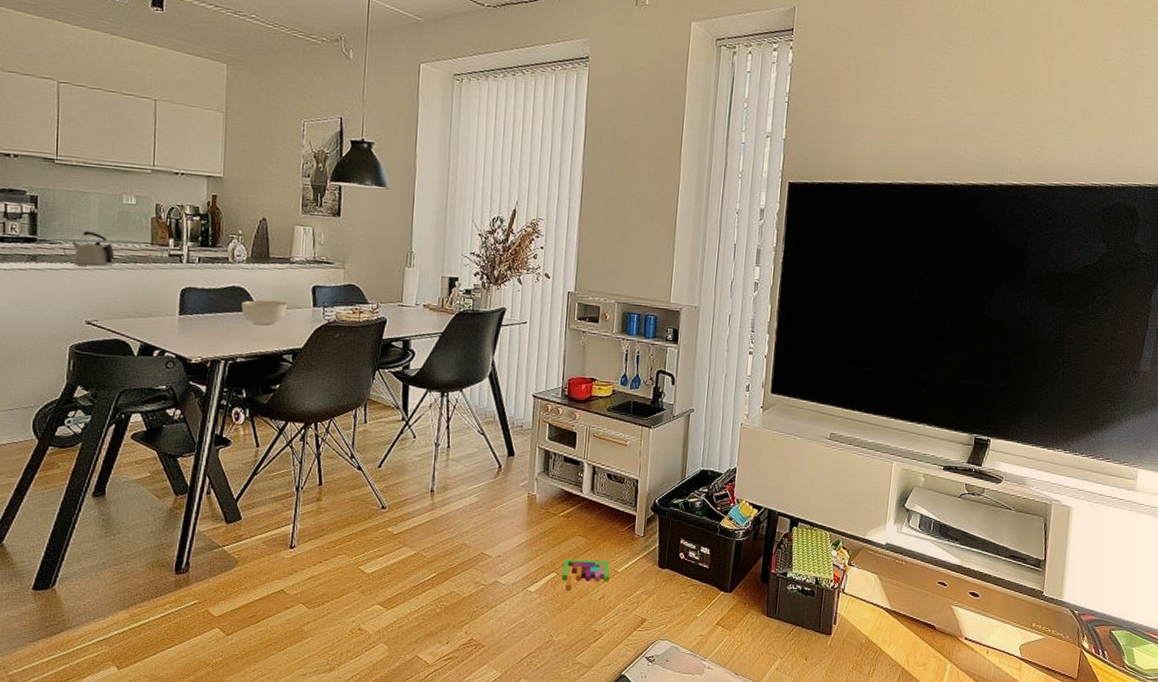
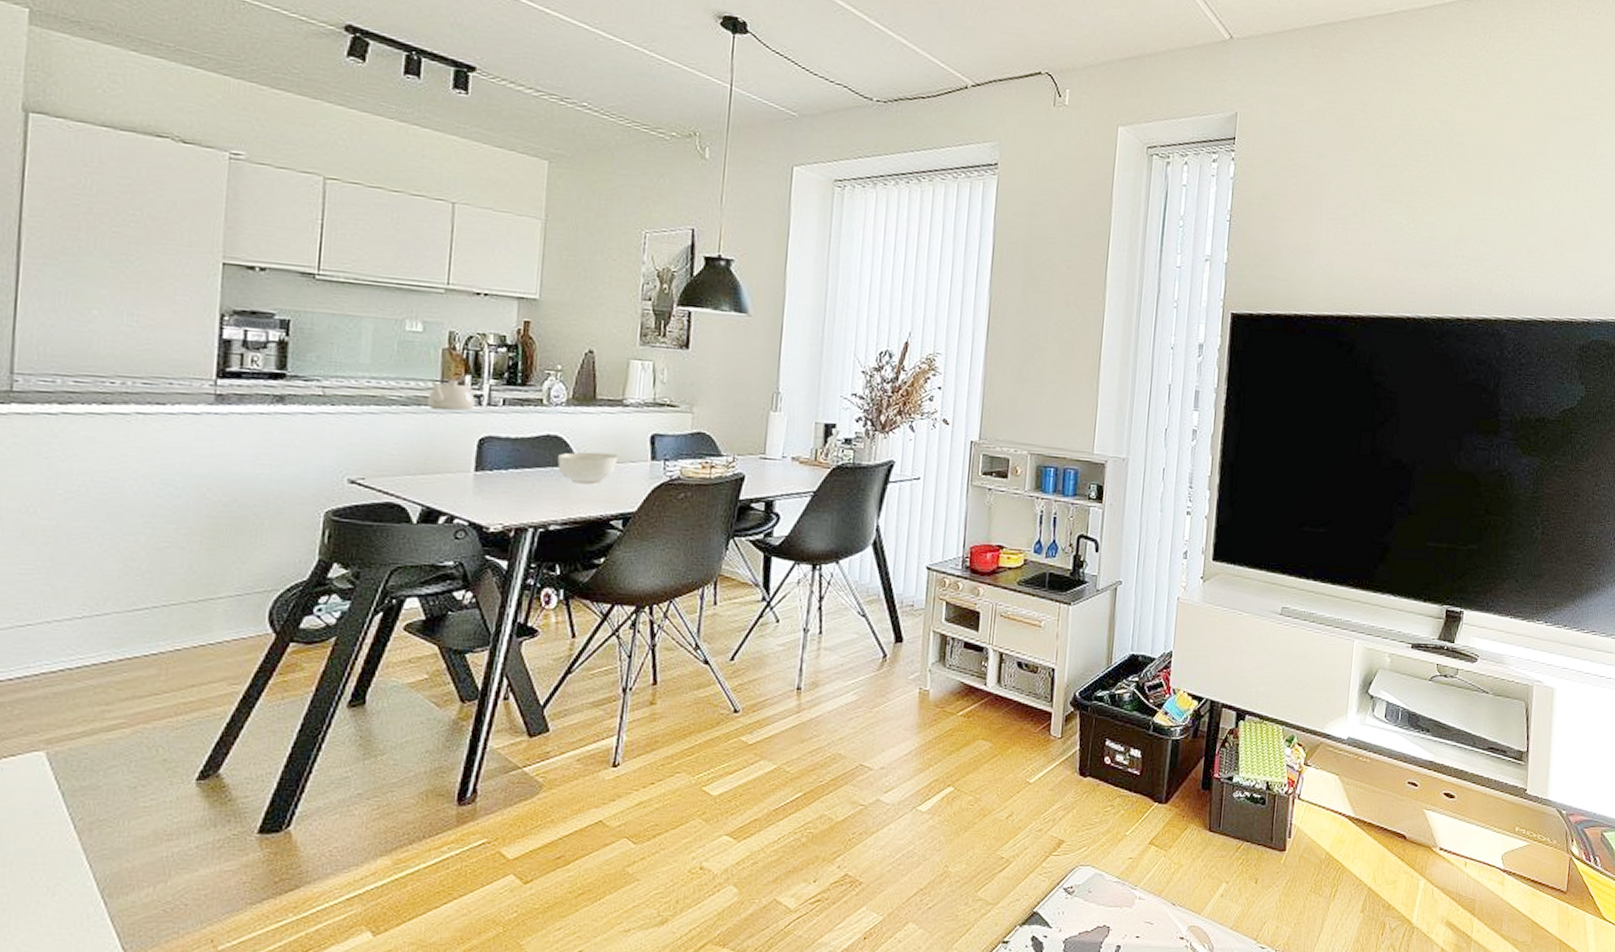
kettle: present [71,231,114,267] -> none [332,364,391,411]
teapot: none [141,242,179,267] -> present [426,379,477,411]
toy blocks: present [561,558,610,591] -> none [960,768,1020,809]

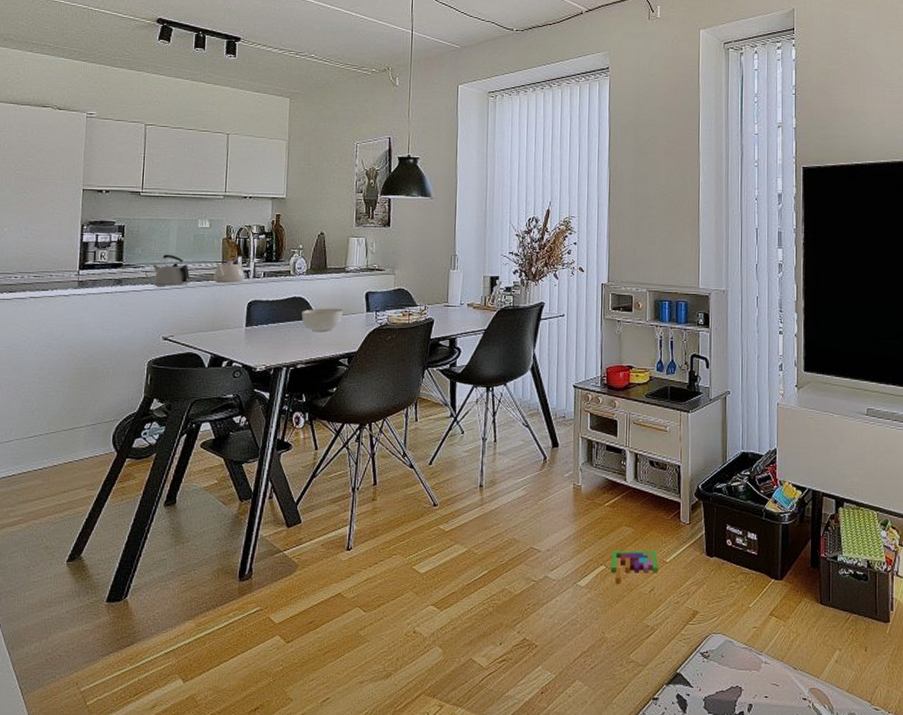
kettle: none [332,364,391,411] -> present [152,254,190,287]
toy blocks: none [960,768,1020,809] -> present [610,550,659,584]

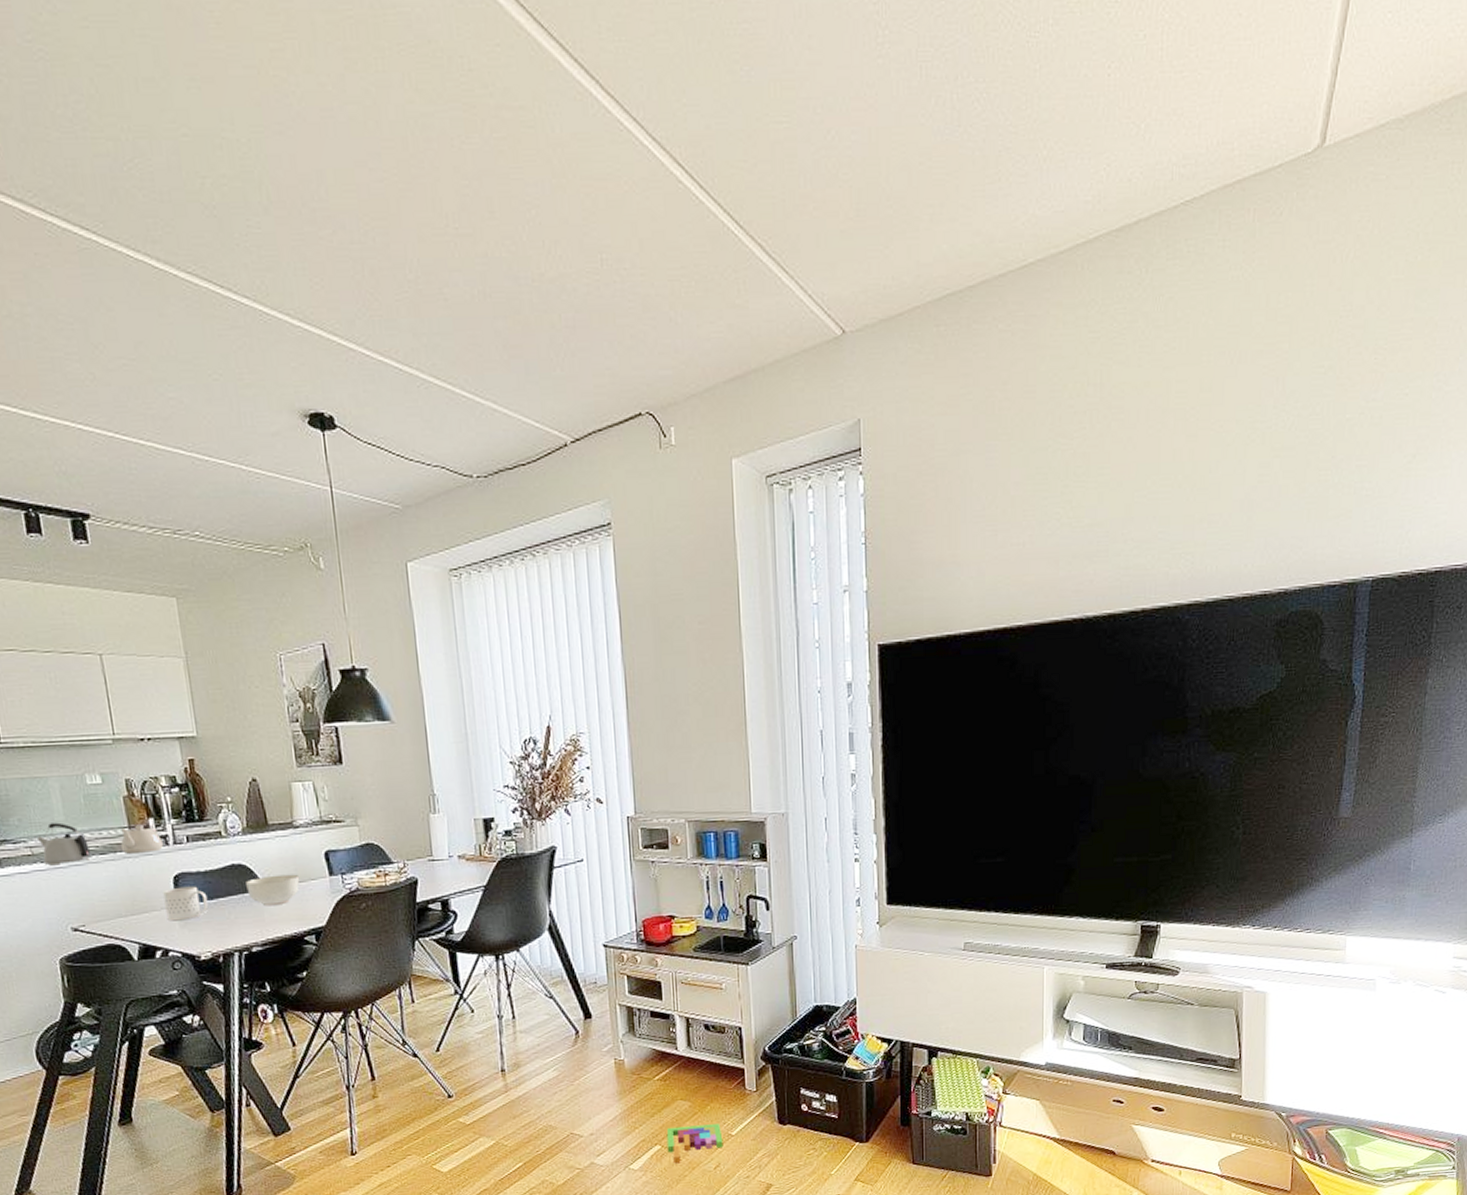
mug: none [237,311,271,338] -> present [163,886,209,921]

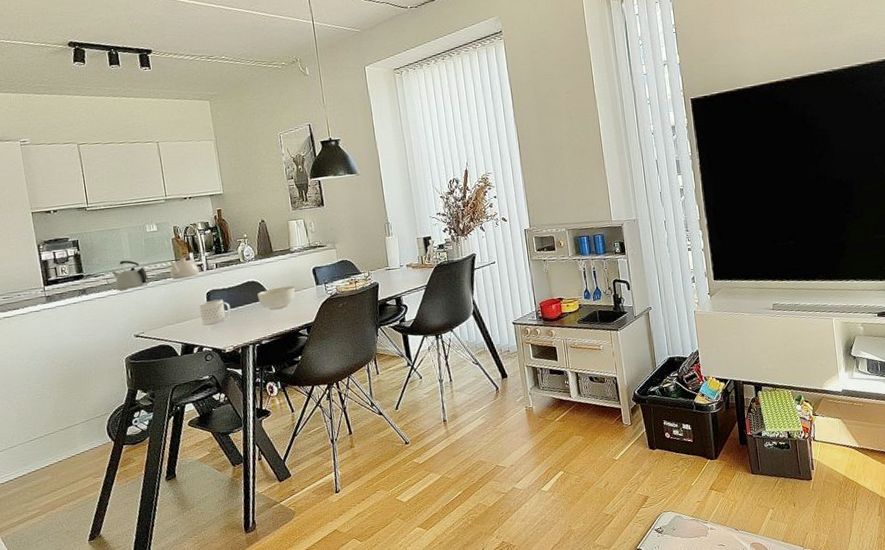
toy blocks: present [666,1124,724,1164] -> none [567,452,610,485]

